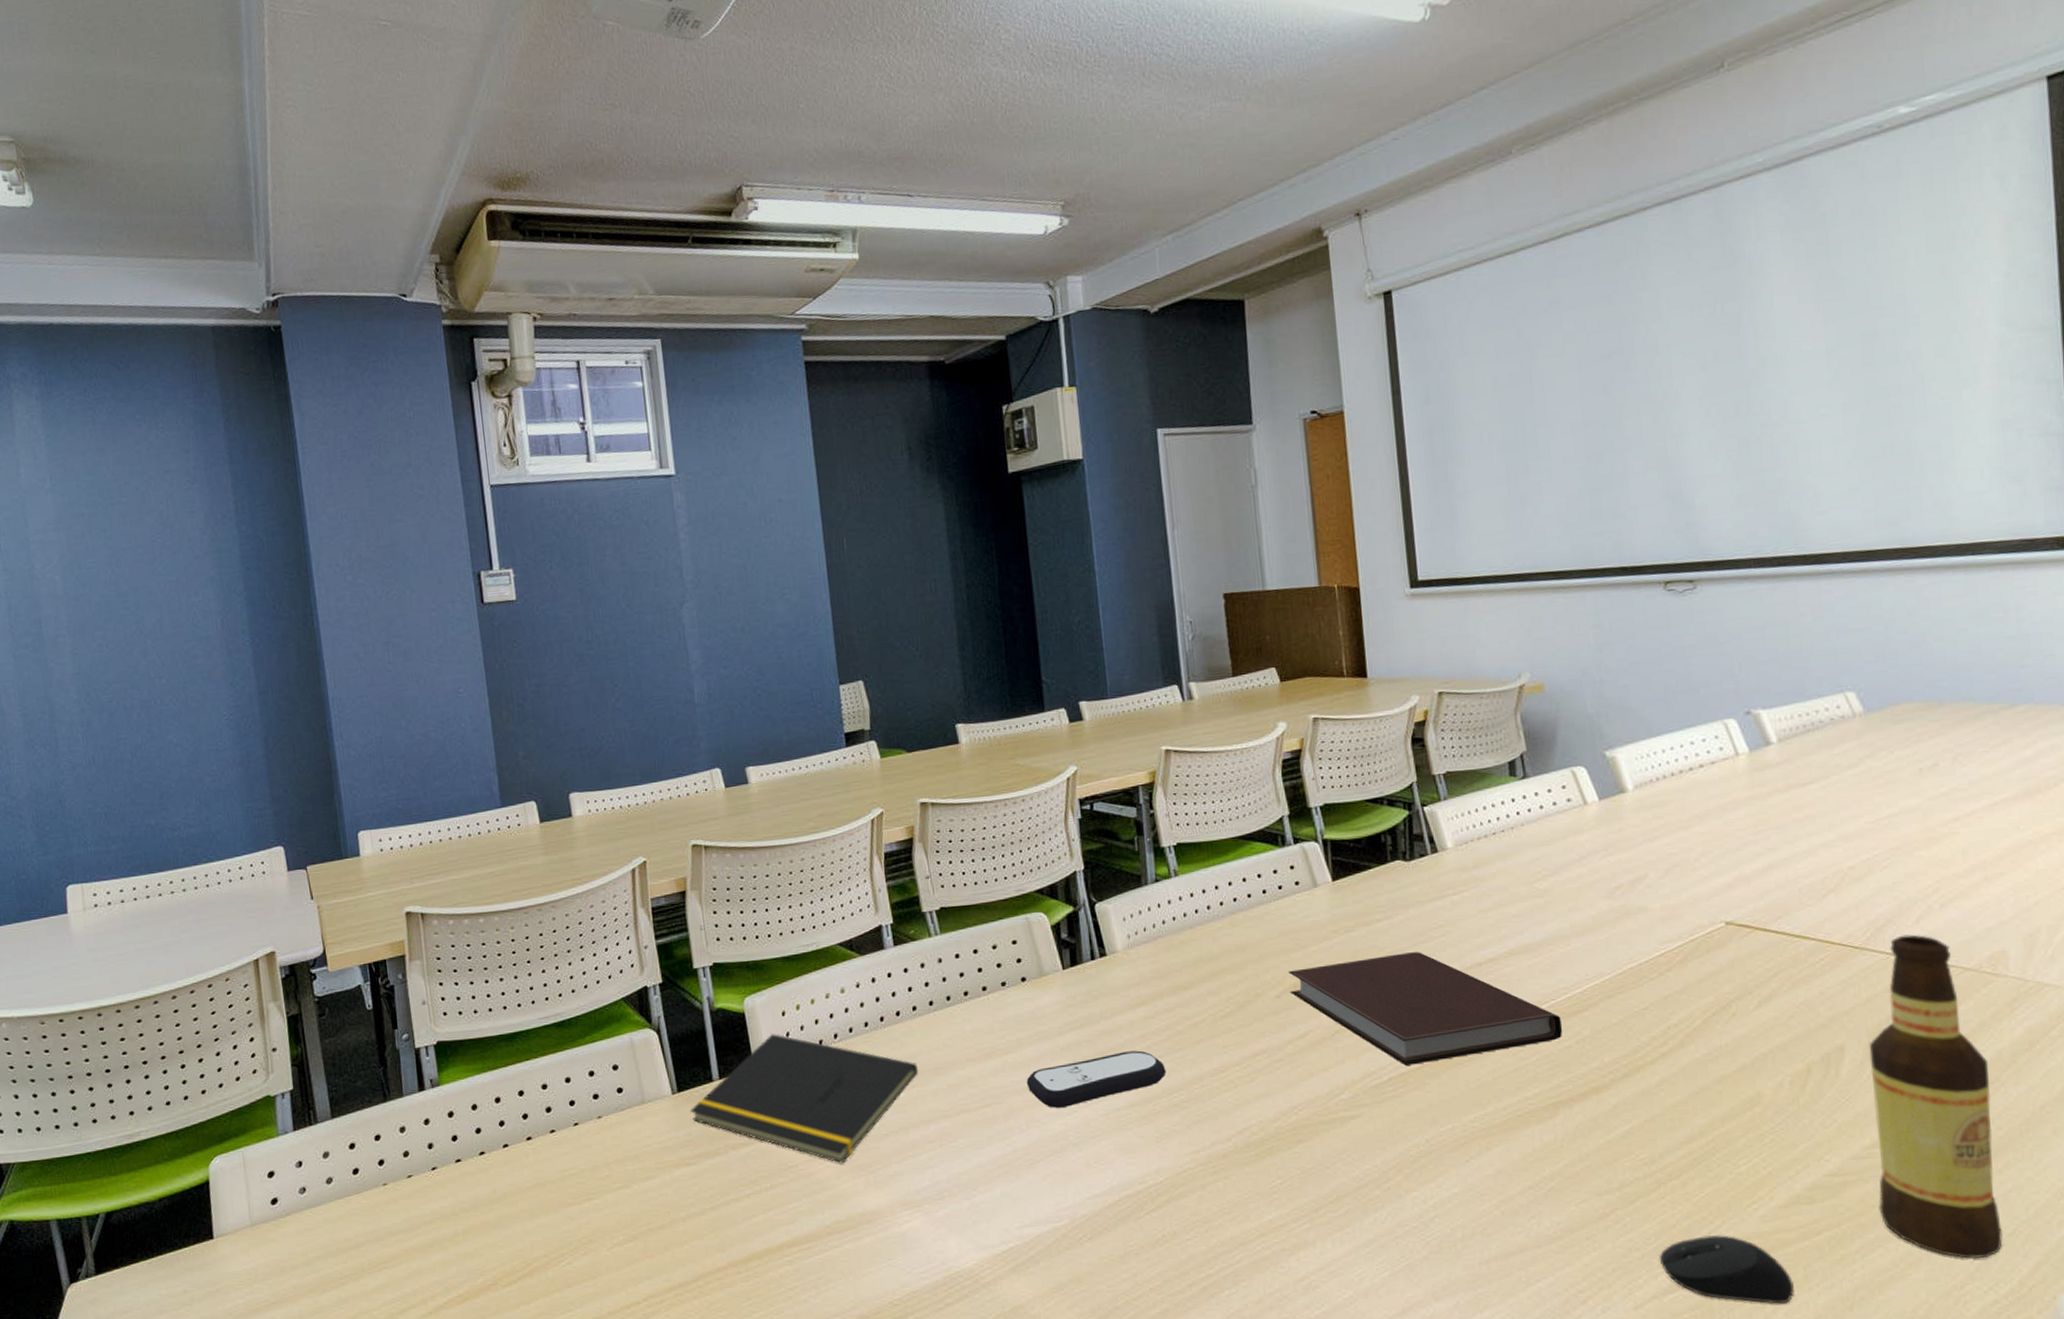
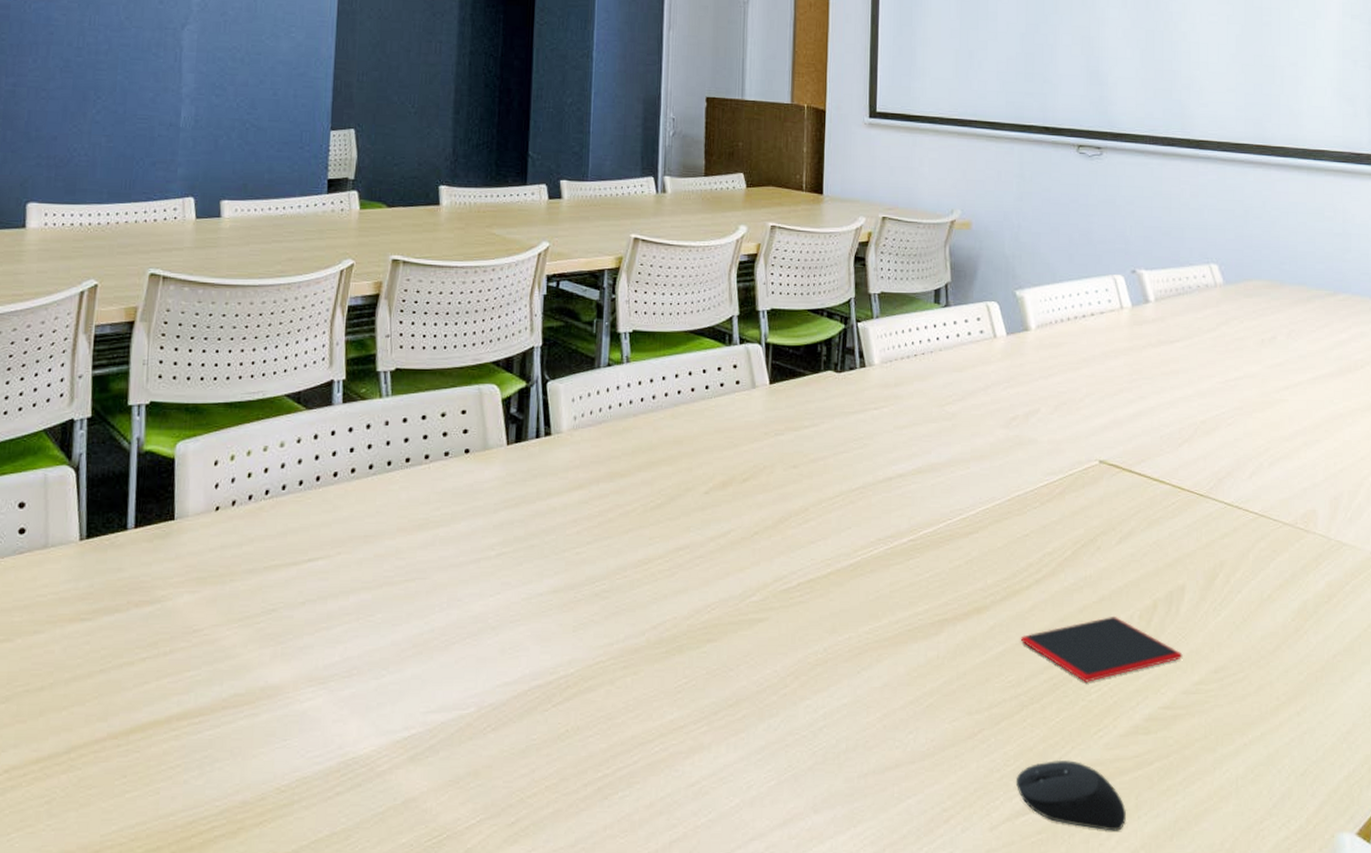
notepad: present [691,1033,919,1164] -> none [97,483,348,631]
remote control: present [1026,1050,1167,1108] -> none [454,535,593,588]
notebook: present [1288,952,1563,1066] -> none [718,461,955,572]
smartphone: none [1649,1083,1848,1156] -> present [1020,615,1183,684]
bottle: present [1868,934,2004,1260] -> none [1201,488,1297,796]

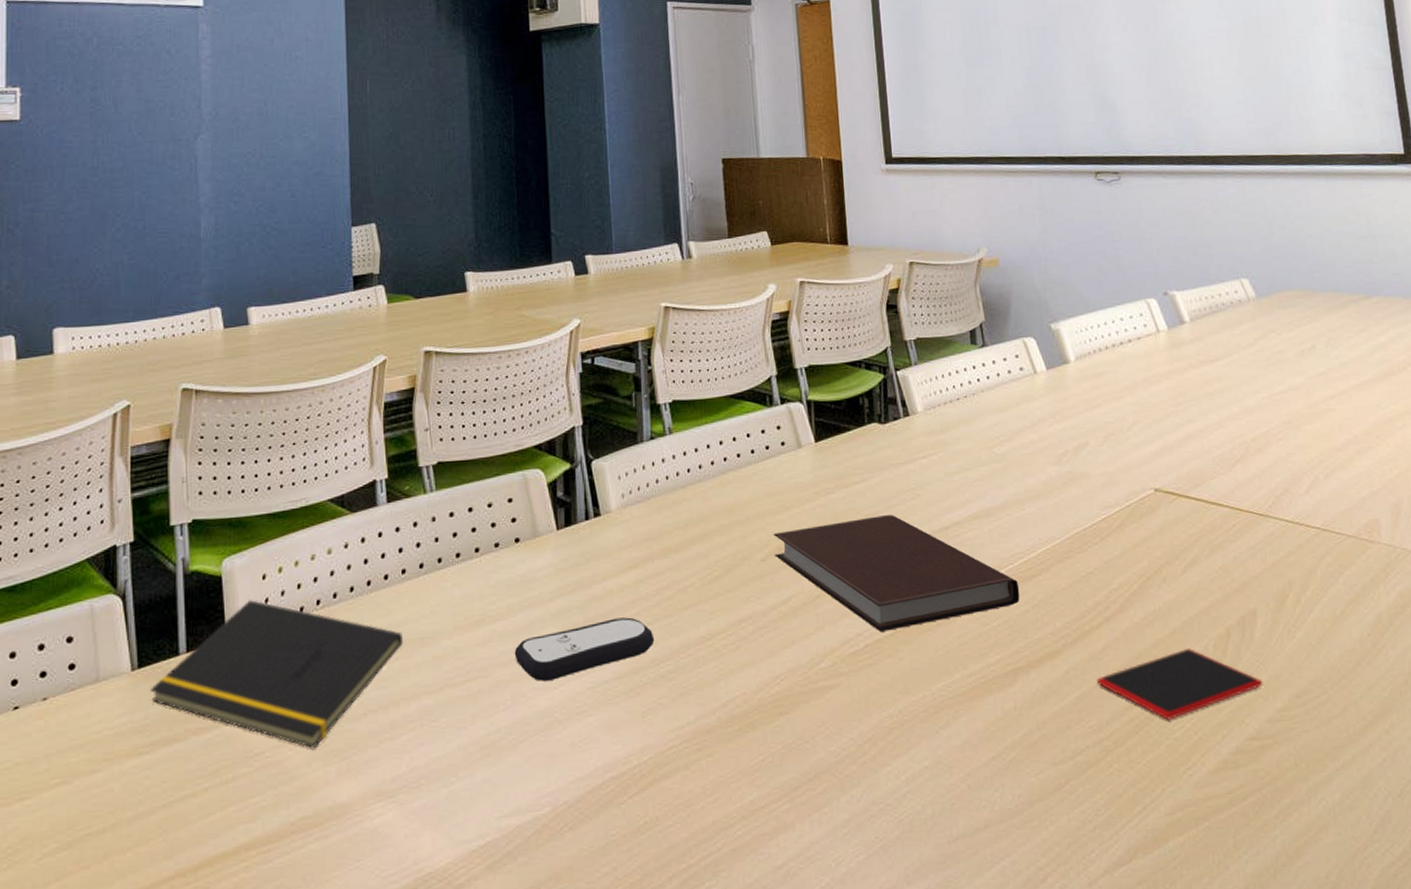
notepad: none [97,483,348,631] -> present [151,599,404,749]
remote control: none [454,535,593,588] -> present [514,617,655,682]
notebook: none [718,461,955,572] -> present [773,515,1020,632]
computer mouse: present [1015,759,1126,831] -> none [1108,803,1226,875]

